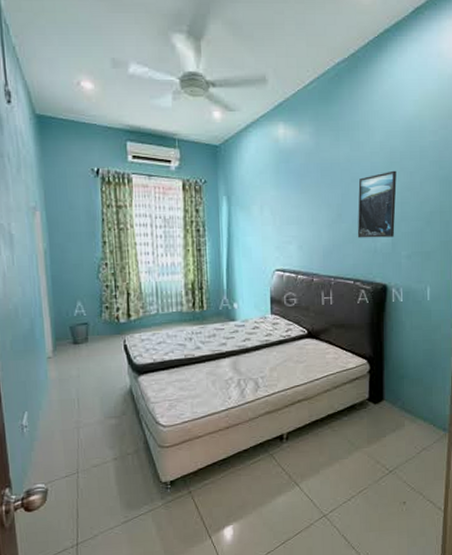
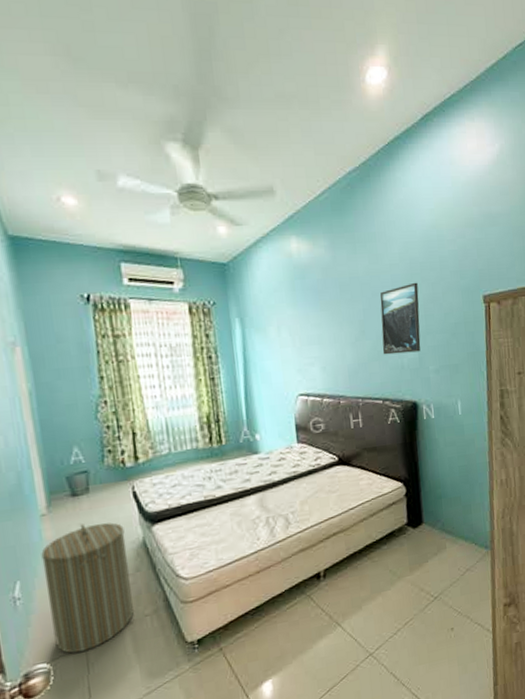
laundry hamper: none [46,369,119,478] -> present [41,522,135,654]

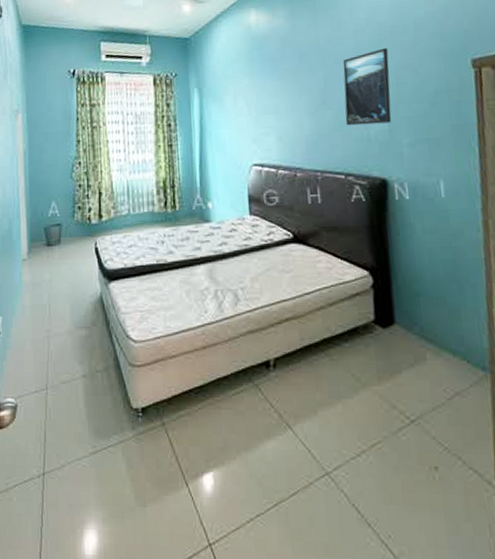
laundry hamper: present [41,522,135,654] -> none [20,272,88,394]

